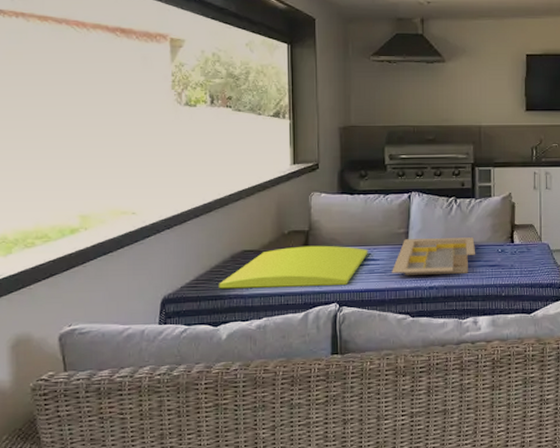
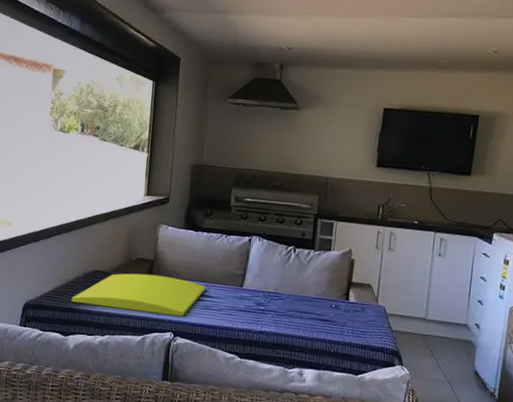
serving tray: present [392,237,475,275] -> none [225,281,309,324]

